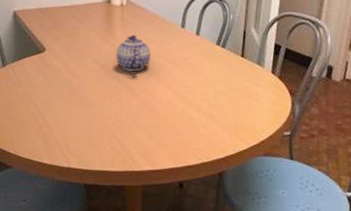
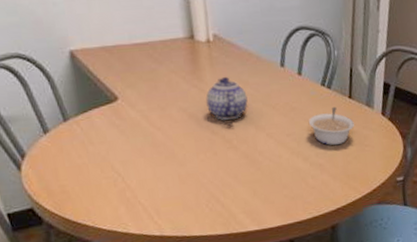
legume: none [203,64,245,98] -> present [308,106,354,145]

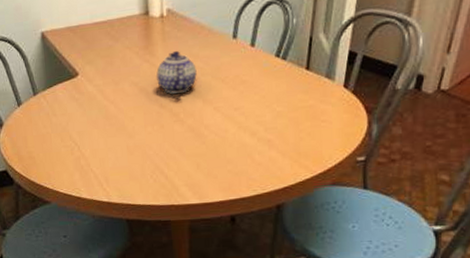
legume: present [308,106,354,145] -> none [258,79,310,120]

